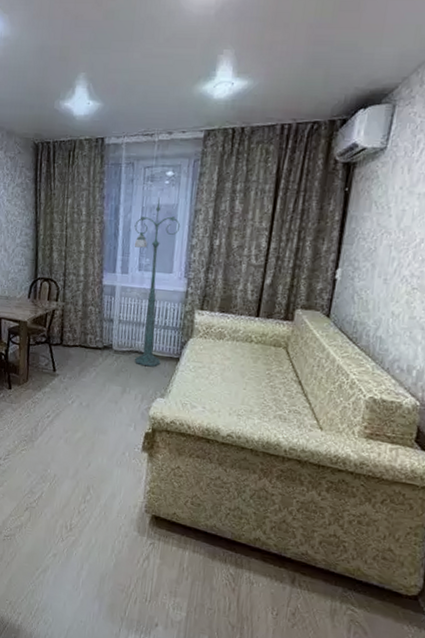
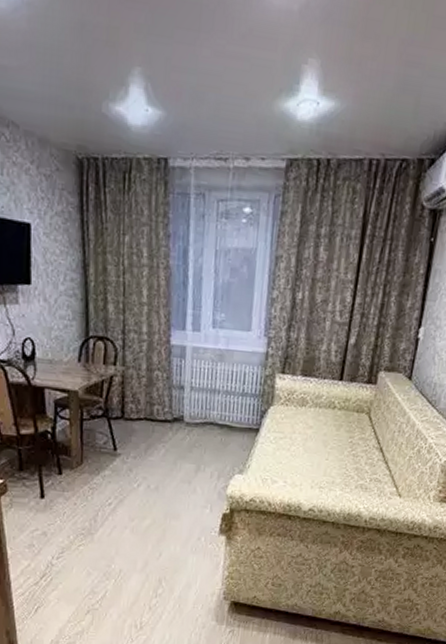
floor lamp: present [134,197,181,367] -> none [206,239,260,440]

